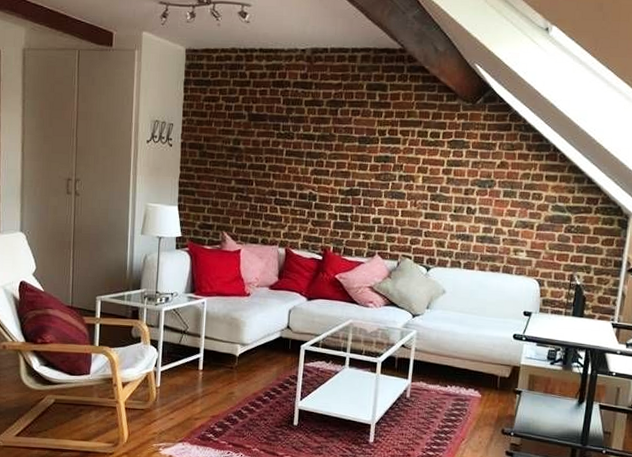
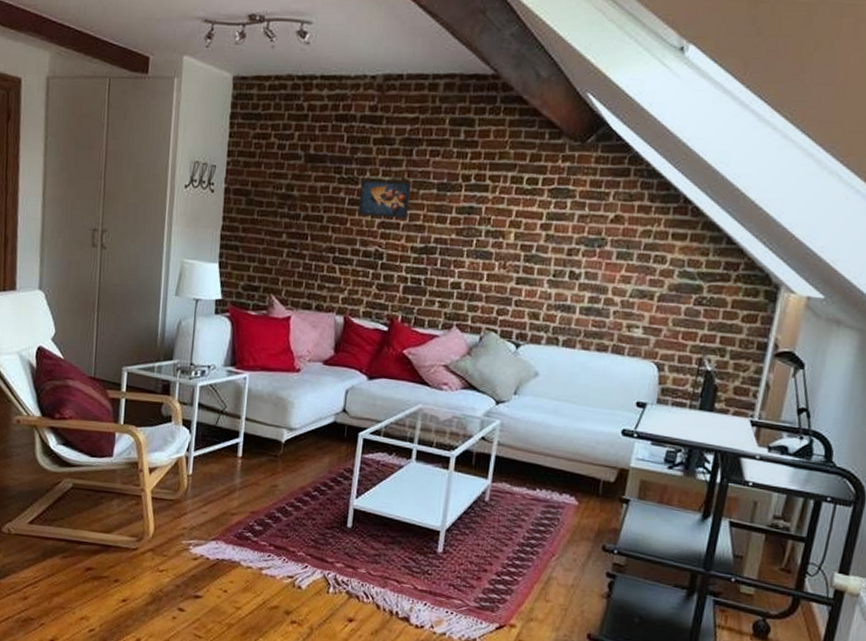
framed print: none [294,134,338,167] -> present [357,179,412,219]

